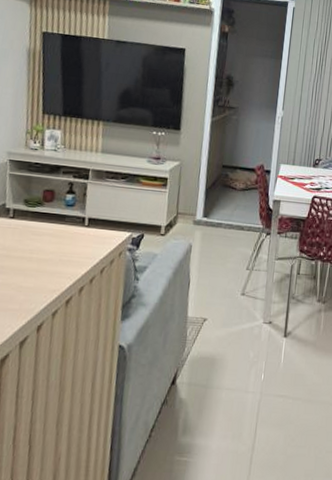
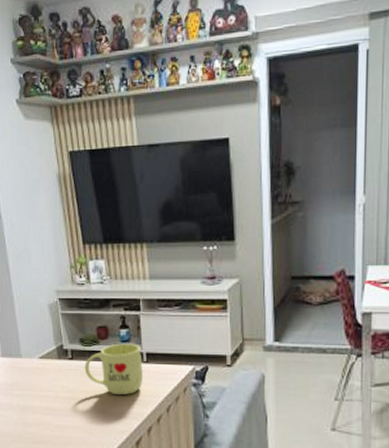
mug: none [24,207,85,256] -> present [84,343,143,396]

